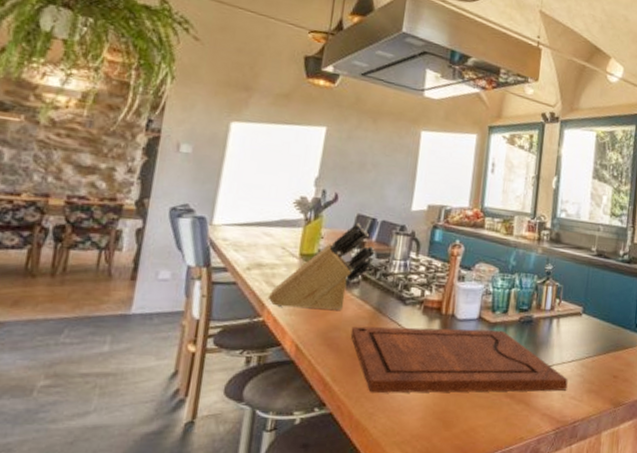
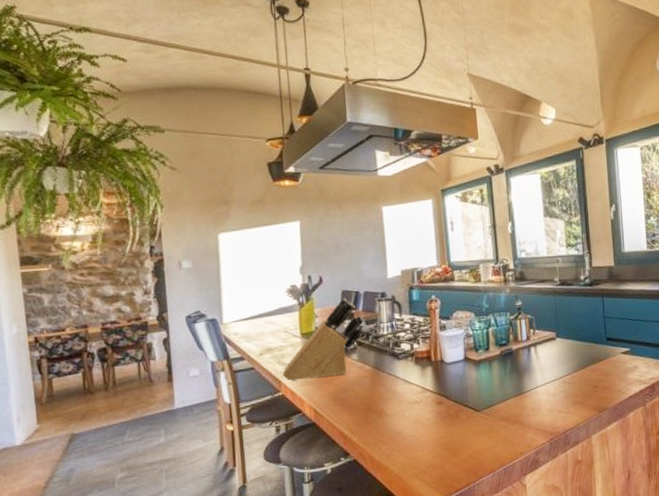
cutting board: present [350,326,568,394] -> none [357,365,554,438]

